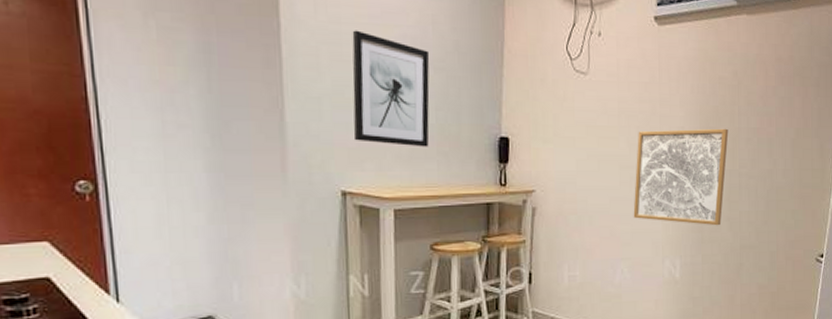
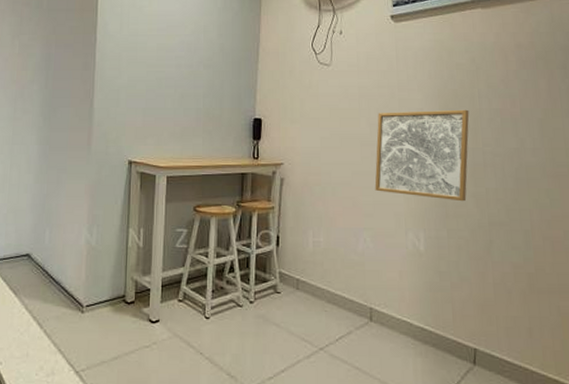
wall art: present [352,30,430,147] -> none [140,40,201,127]

